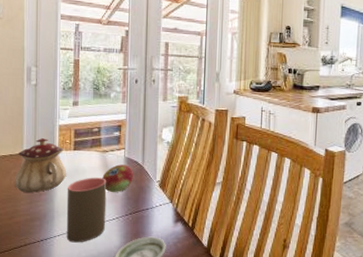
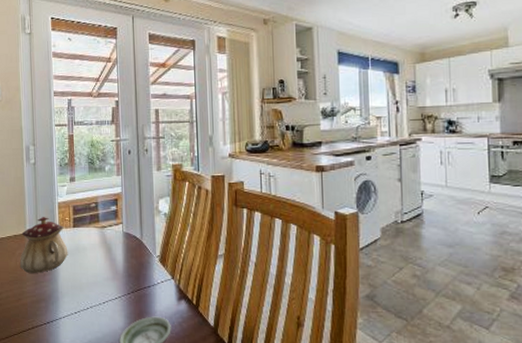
cup: present [66,177,107,243] -> none [70,255,109,325]
fruit: present [102,164,134,192] -> none [102,240,134,270]

